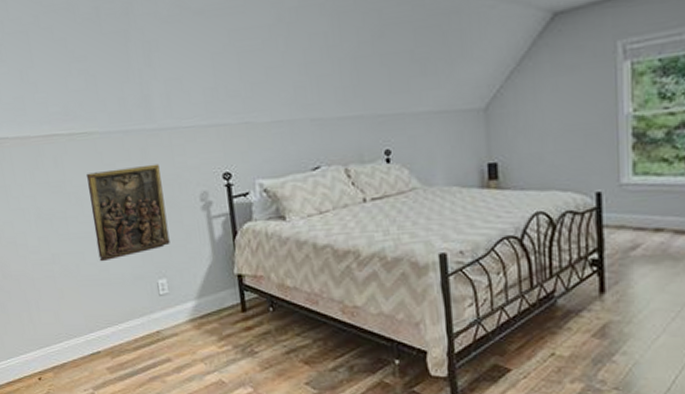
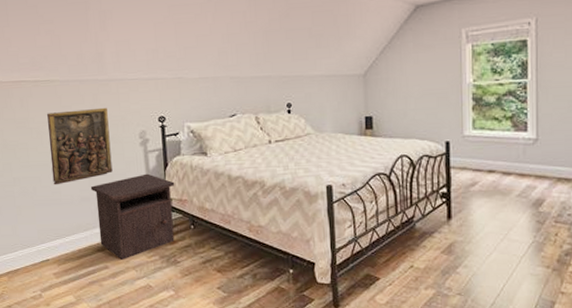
nightstand: none [144,244,250,352] -> present [90,173,175,261]

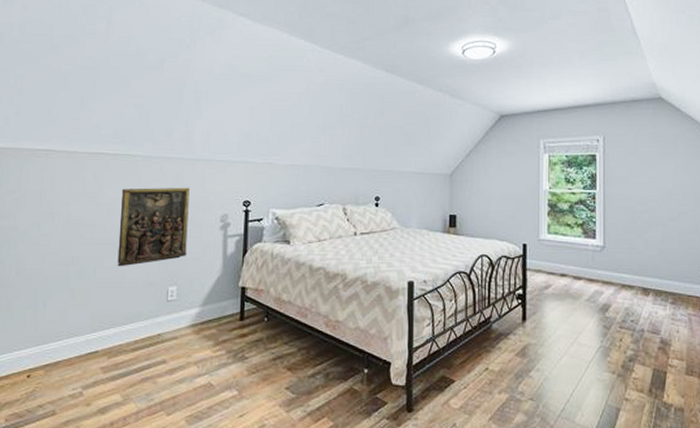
nightstand: present [90,173,175,261] -> none [159,259,253,355]

